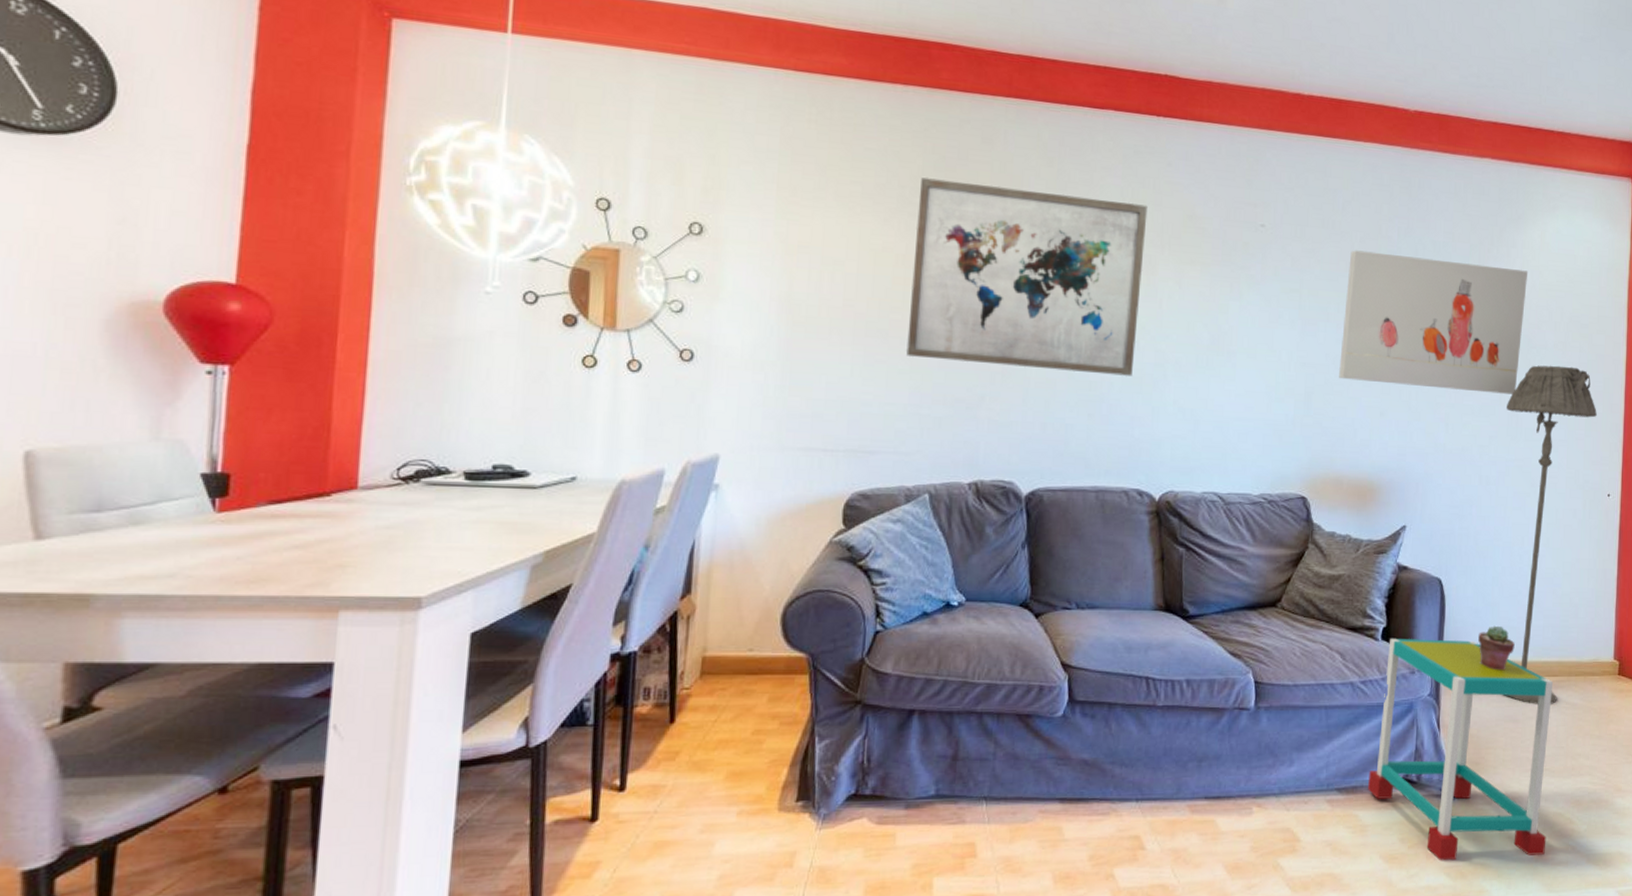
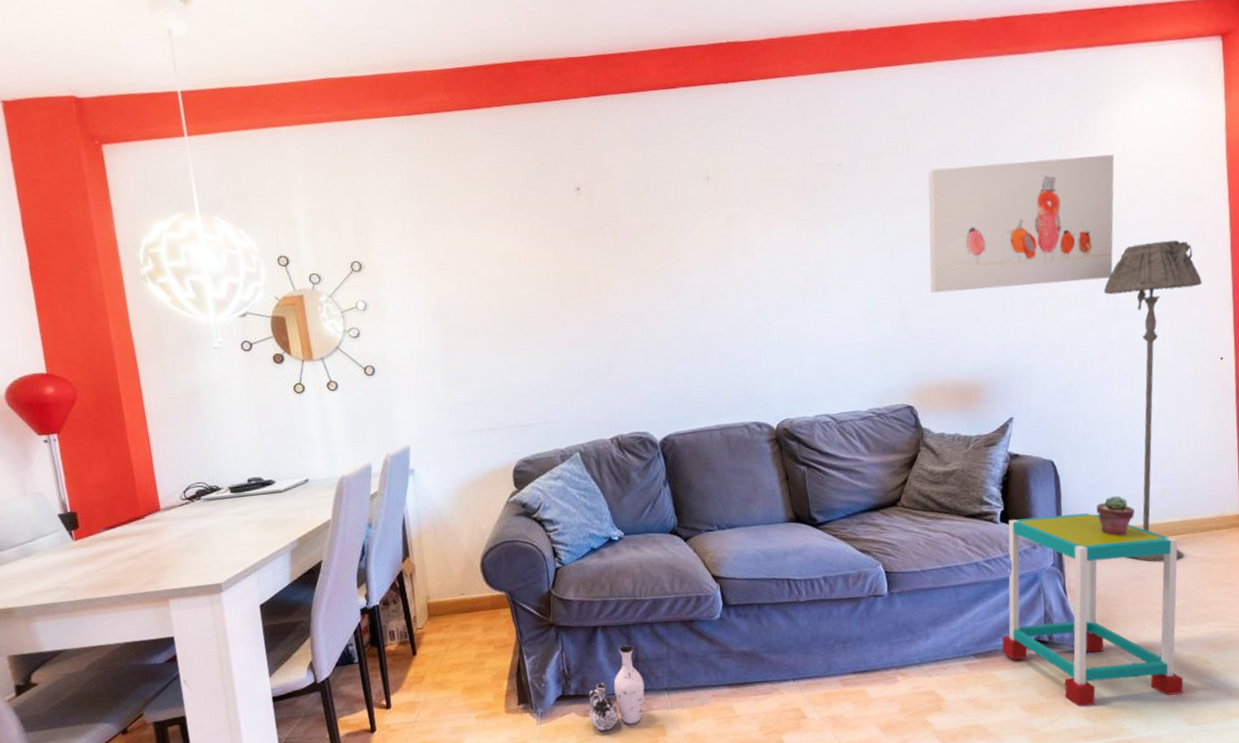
vase: none [884,738,960,846] -> present [588,645,645,732]
wall art: present [906,177,1148,376] -> none [527,168,737,341]

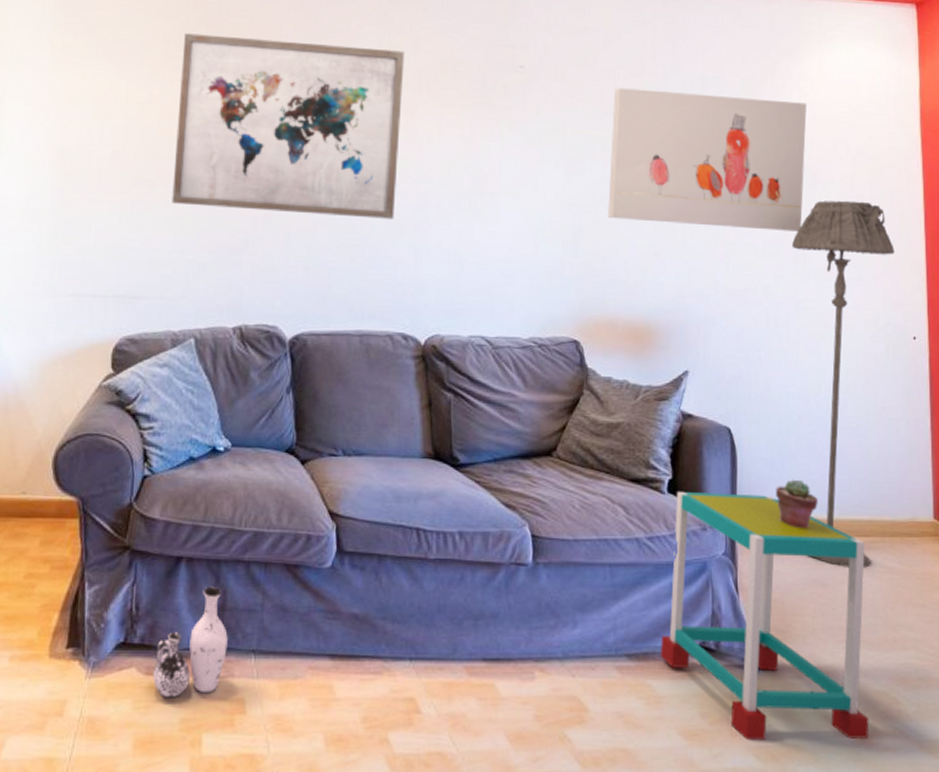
wall art: none [527,168,737,341] -> present [172,33,405,219]

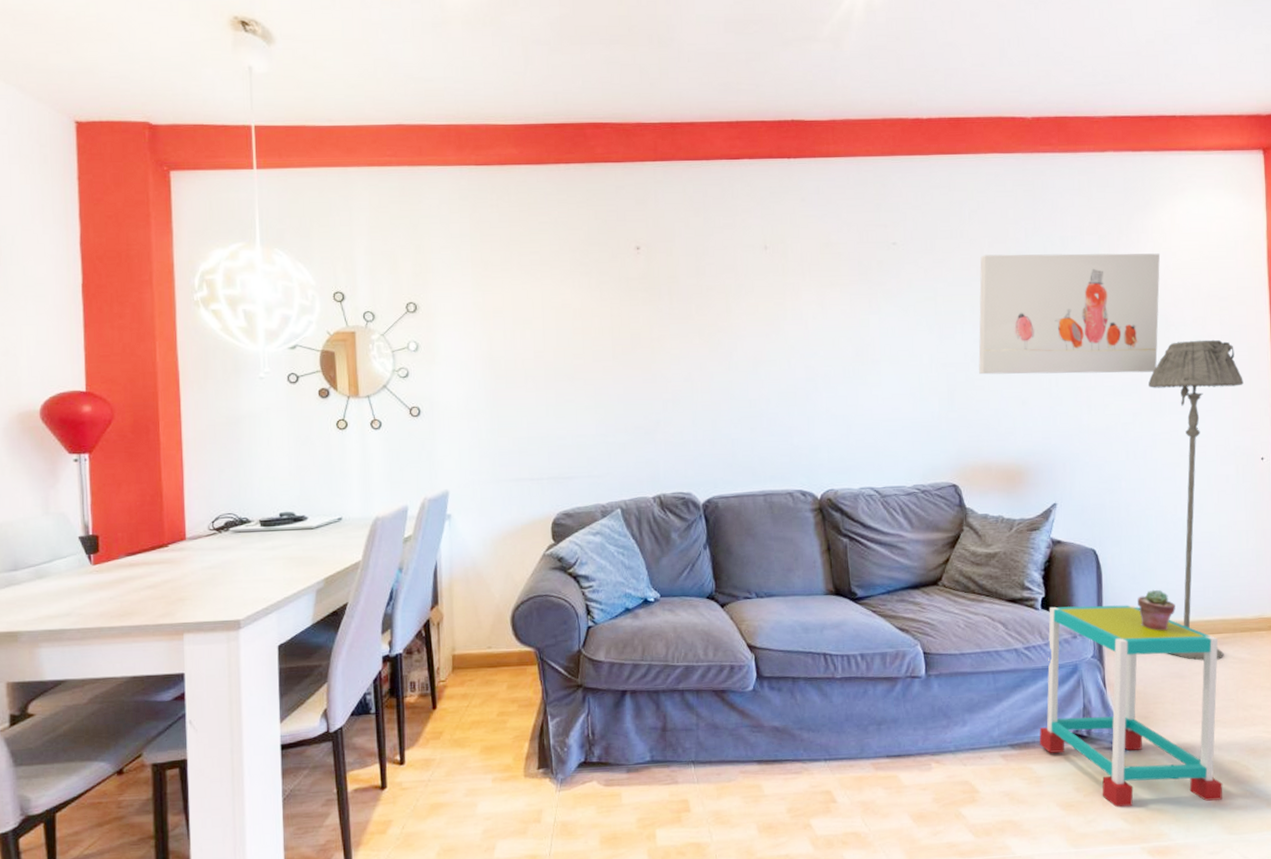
vase: present [153,587,228,698] -> none [611,713,671,803]
wall art: present [172,33,405,219] -> none [587,239,787,394]

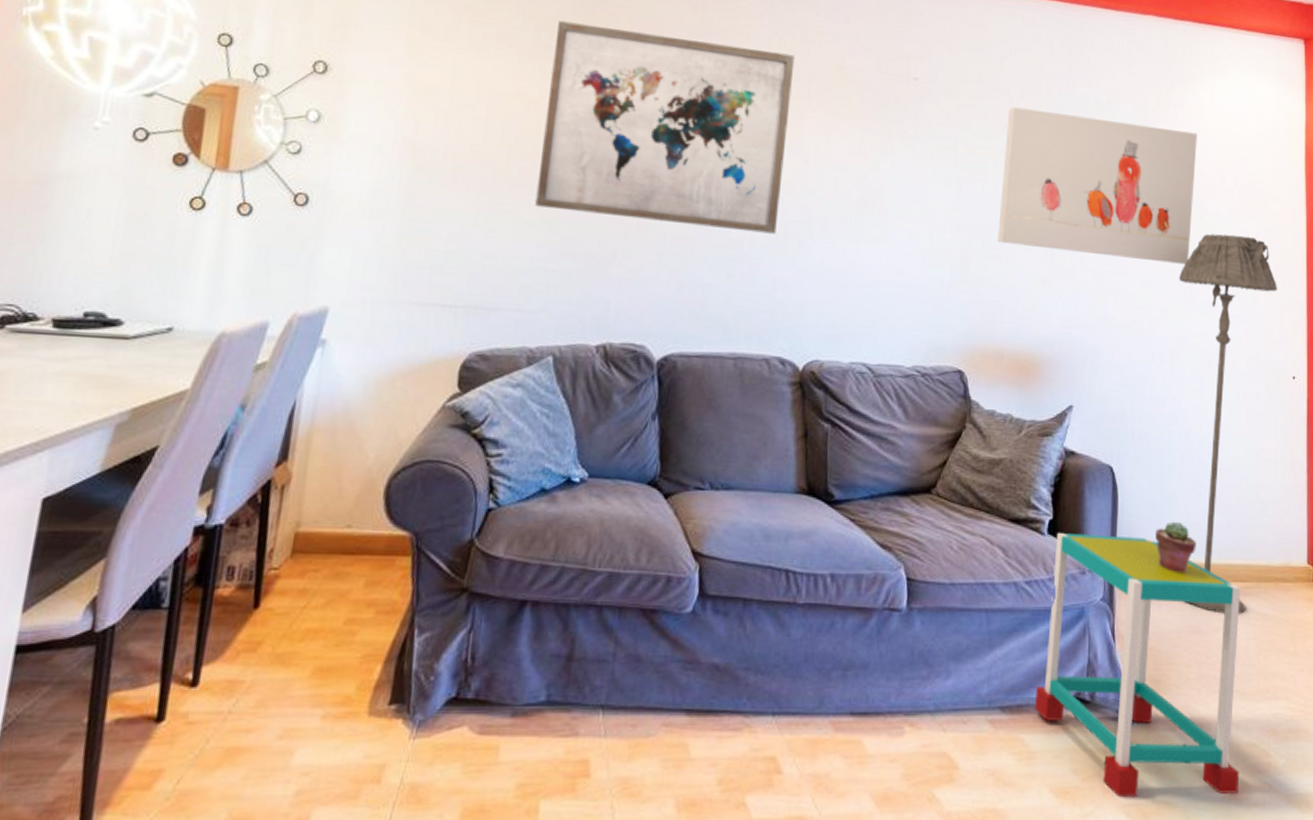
wall art: none [587,239,787,394] -> present [535,21,795,234]

